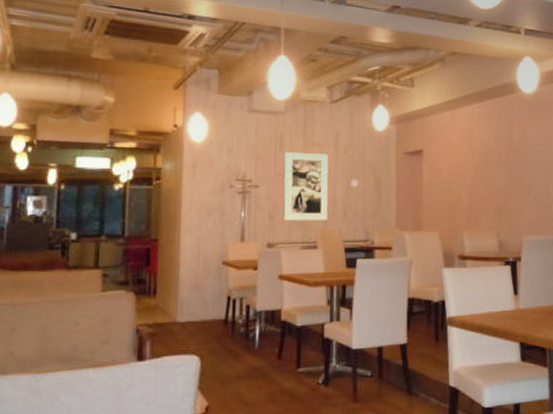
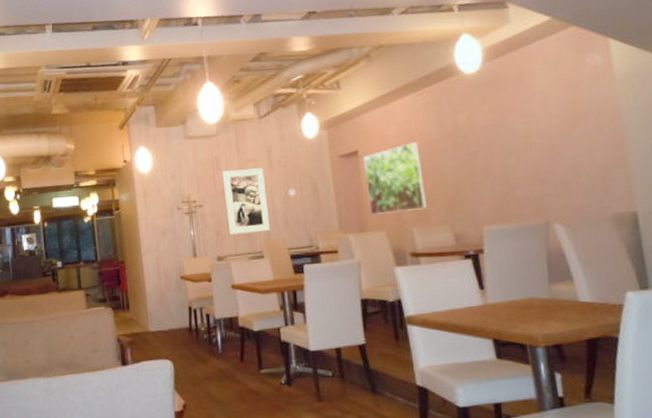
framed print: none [426,148,479,216] -> present [363,141,427,215]

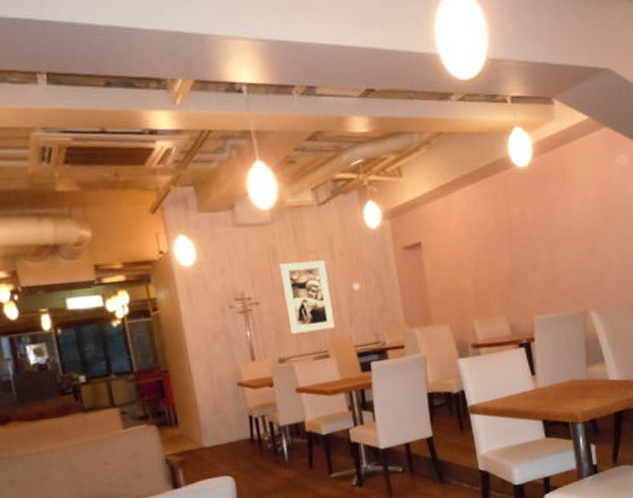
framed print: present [363,141,427,215] -> none [426,233,486,309]

